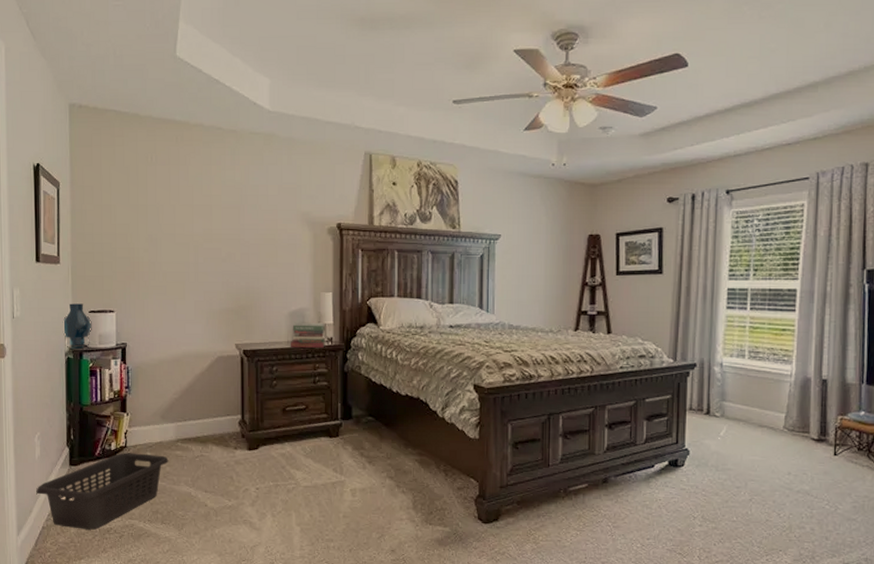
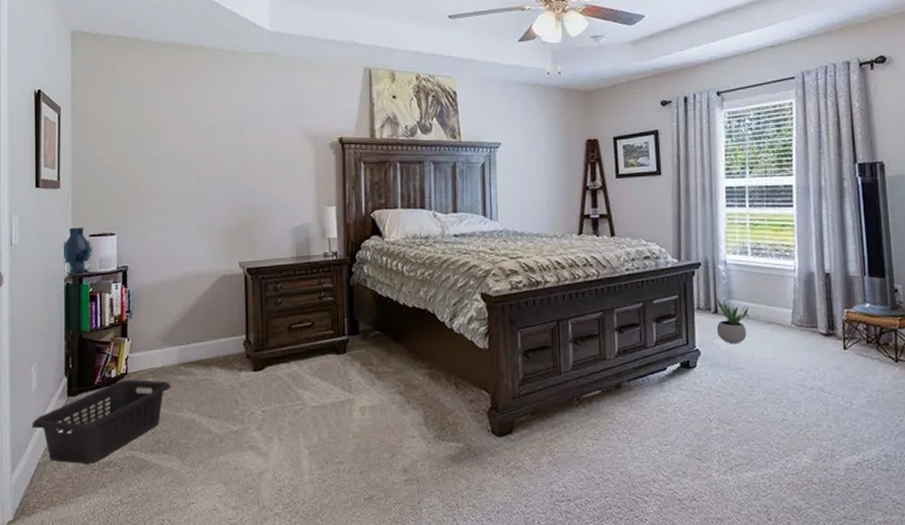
books: present [291,322,325,349] -> none [295,237,330,264]
potted plant: none [707,400,743,445] -> present [716,298,751,344]

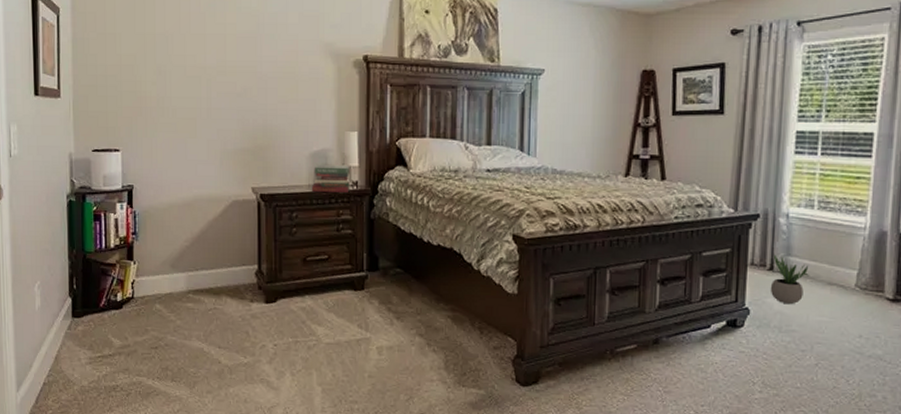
laundry basket: present [32,380,171,464] -> none [36,304,179,387]
vase: present [62,227,92,275] -> none [63,141,96,192]
books: none [295,237,330,264] -> present [312,164,350,193]

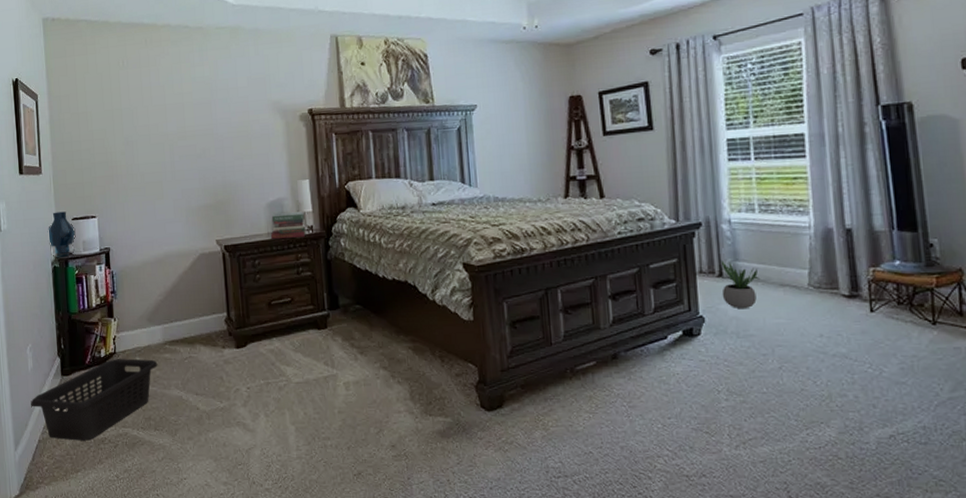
laundry basket: none [36,304,179,387] -> present [31,358,158,441]
vase: none [63,141,96,192] -> present [47,211,76,258]

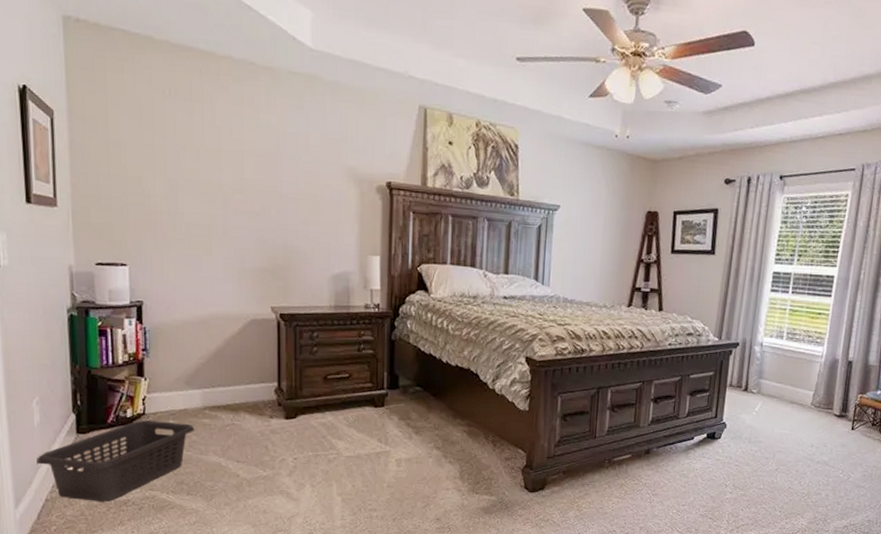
vase: present [47,211,76,258] -> none [62,253,100,307]
books: present [271,211,306,240] -> none [334,286,372,315]
potted plant: present [720,260,761,309] -> none [744,377,777,420]

